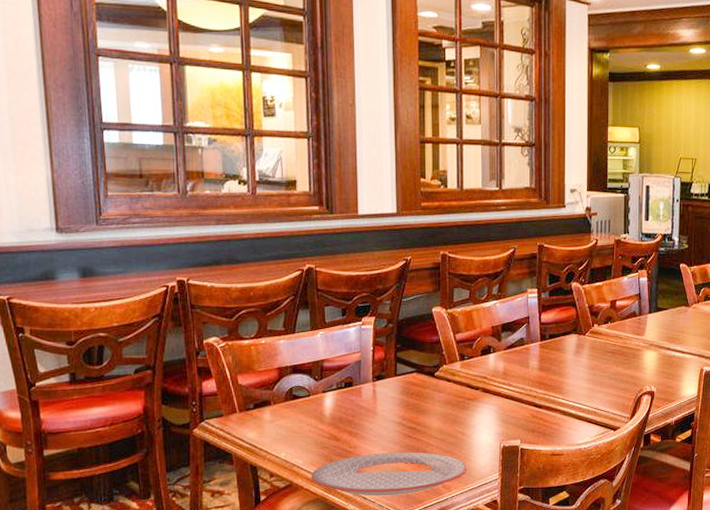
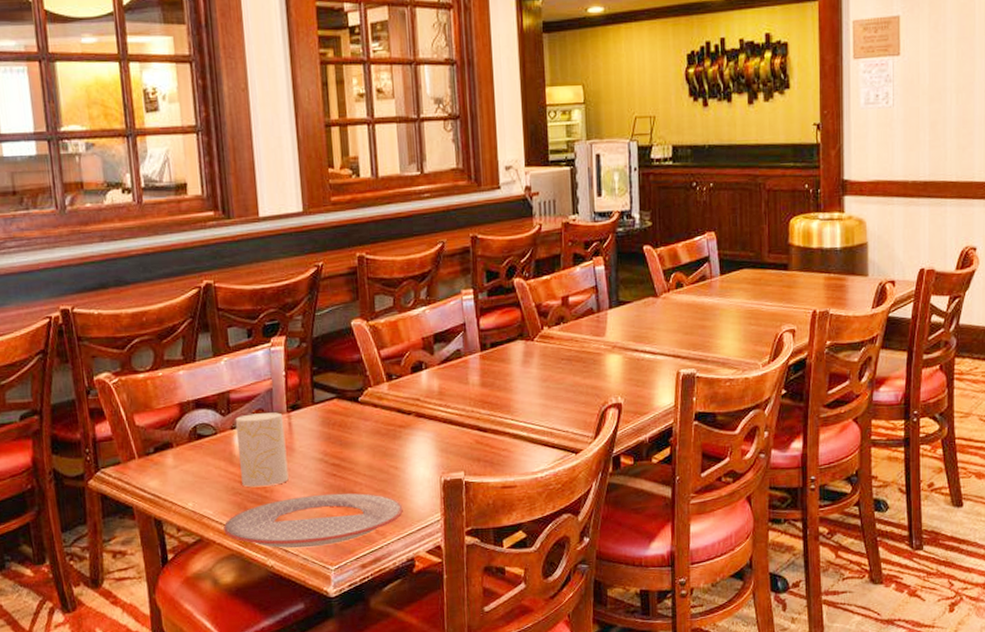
cup: none [326,381,370,443] -> present [235,412,289,488]

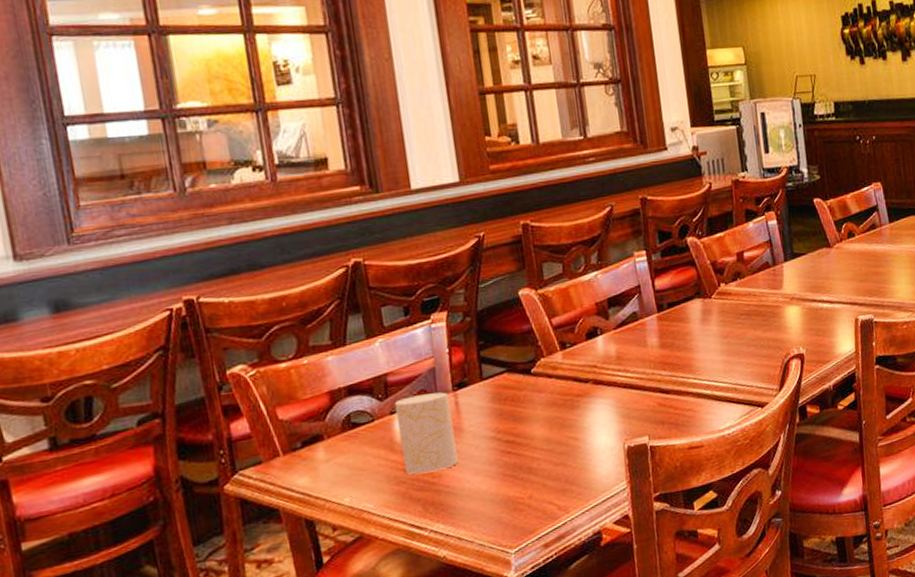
plate: present [223,493,403,549] -> none [386,468,586,537]

